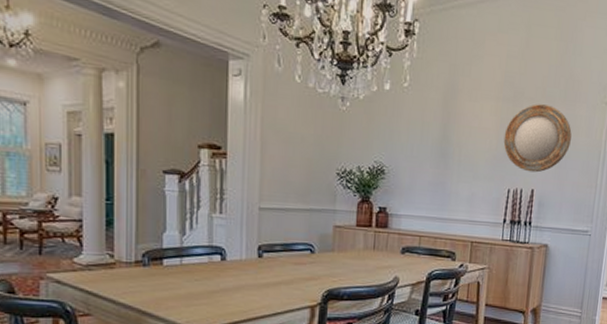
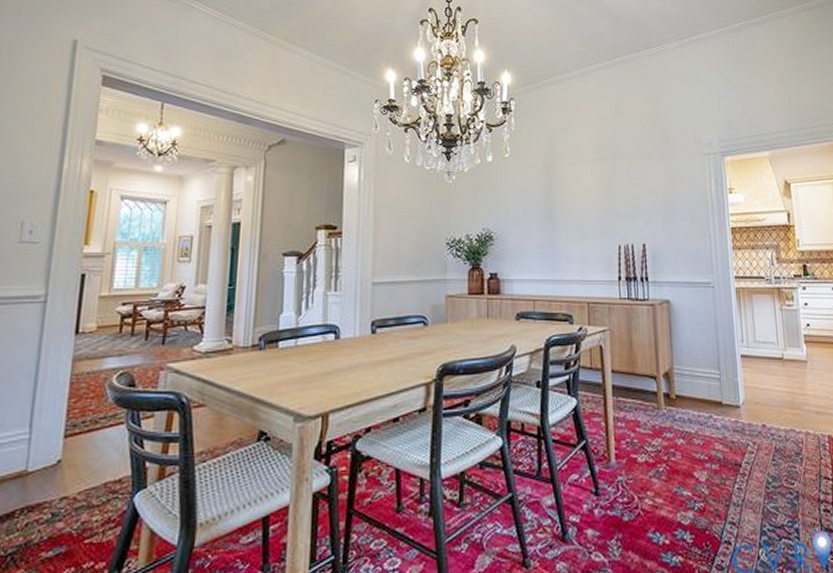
home mirror: present [503,104,572,173] -> none [607,161,675,227]

